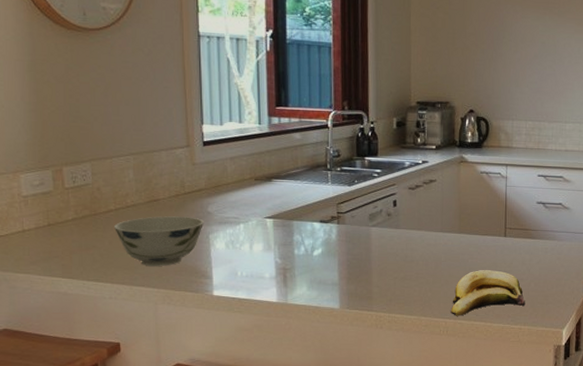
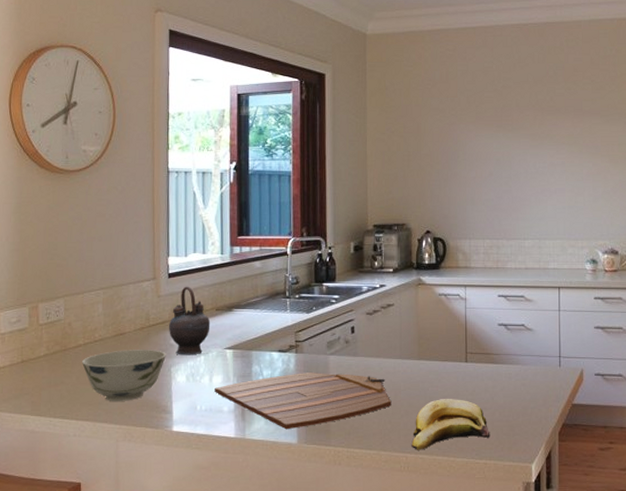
teapot: none [205,155,249,223] -> present [168,286,211,355]
cutting board: none [255,242,433,296] -> present [215,371,392,430]

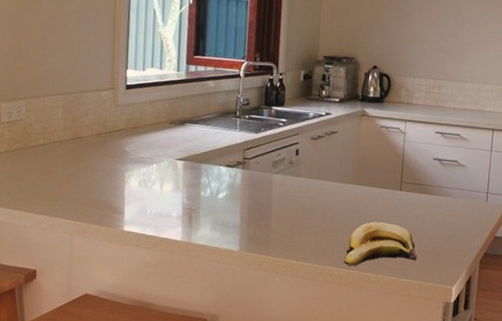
bowl: present [81,350,166,401] -> none [40,152,121,200]
teapot: present [168,286,211,355] -> none [124,98,164,163]
cutting board: present [215,371,392,430] -> none [165,187,329,238]

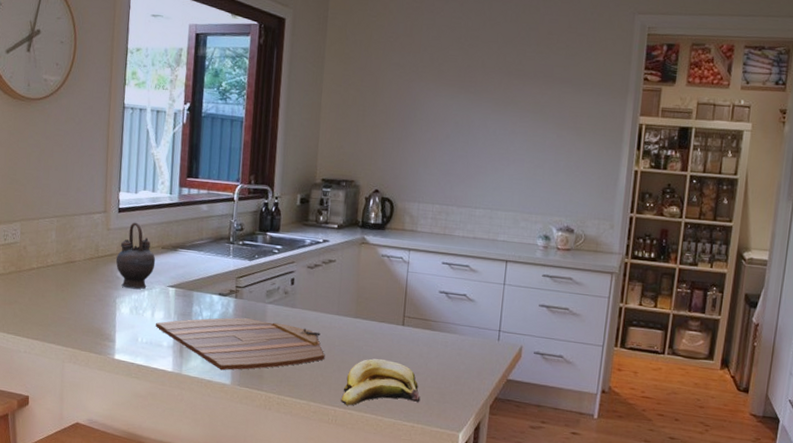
teapot: none [124,98,164,163] -> present [115,222,156,289]
cutting board: none [165,187,329,238] -> present [156,317,325,371]

